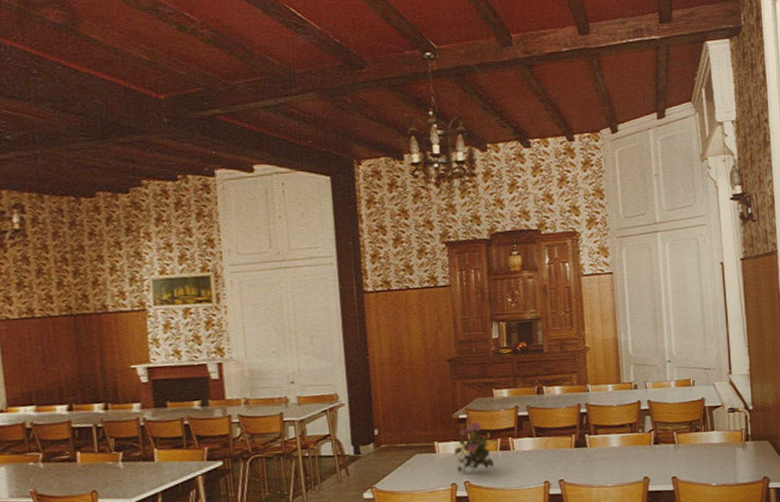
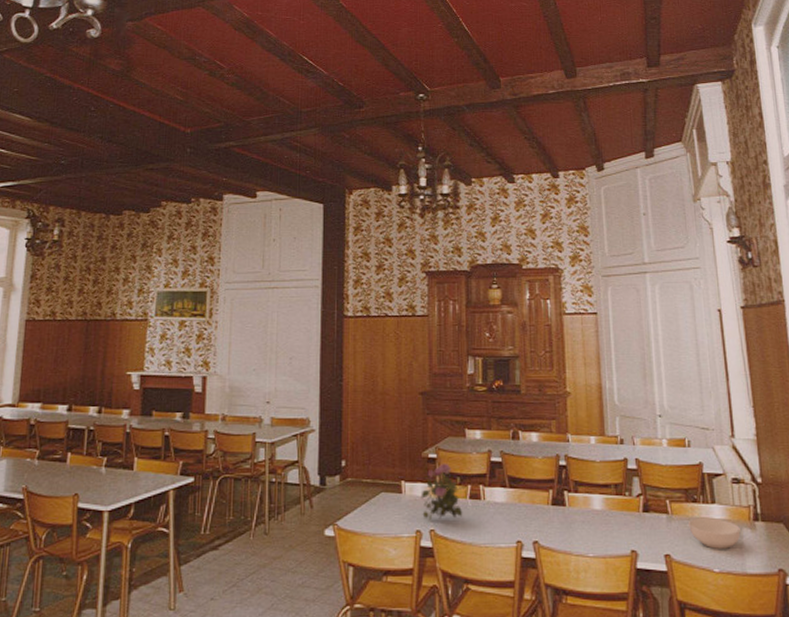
bowl: none [692,442,734,468] -> present [689,517,741,550]

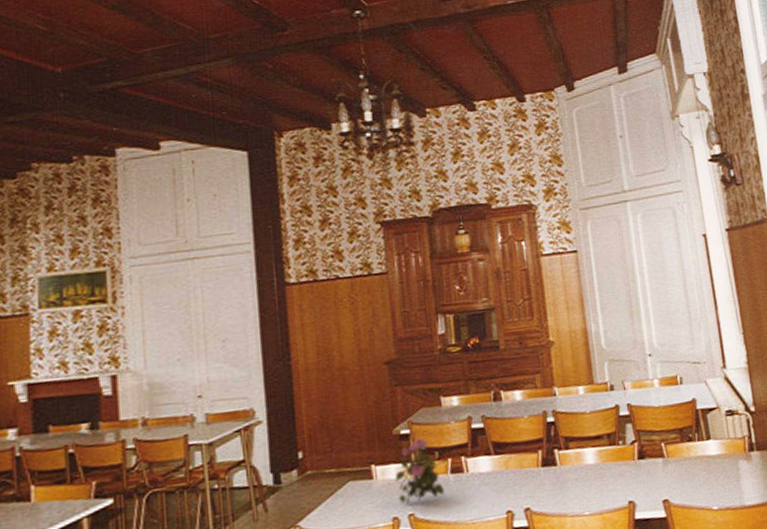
bowl: present [689,517,741,550] -> none [685,454,737,487]

